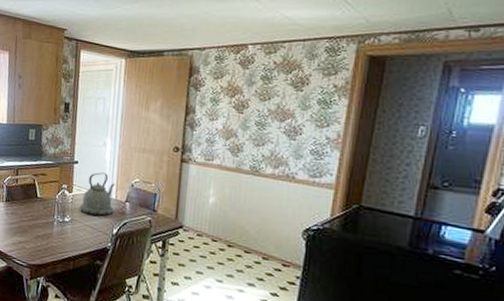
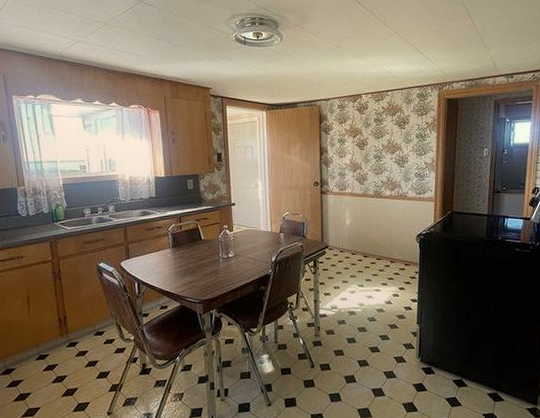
kettle: present [79,172,115,216] -> none [240,210,271,248]

